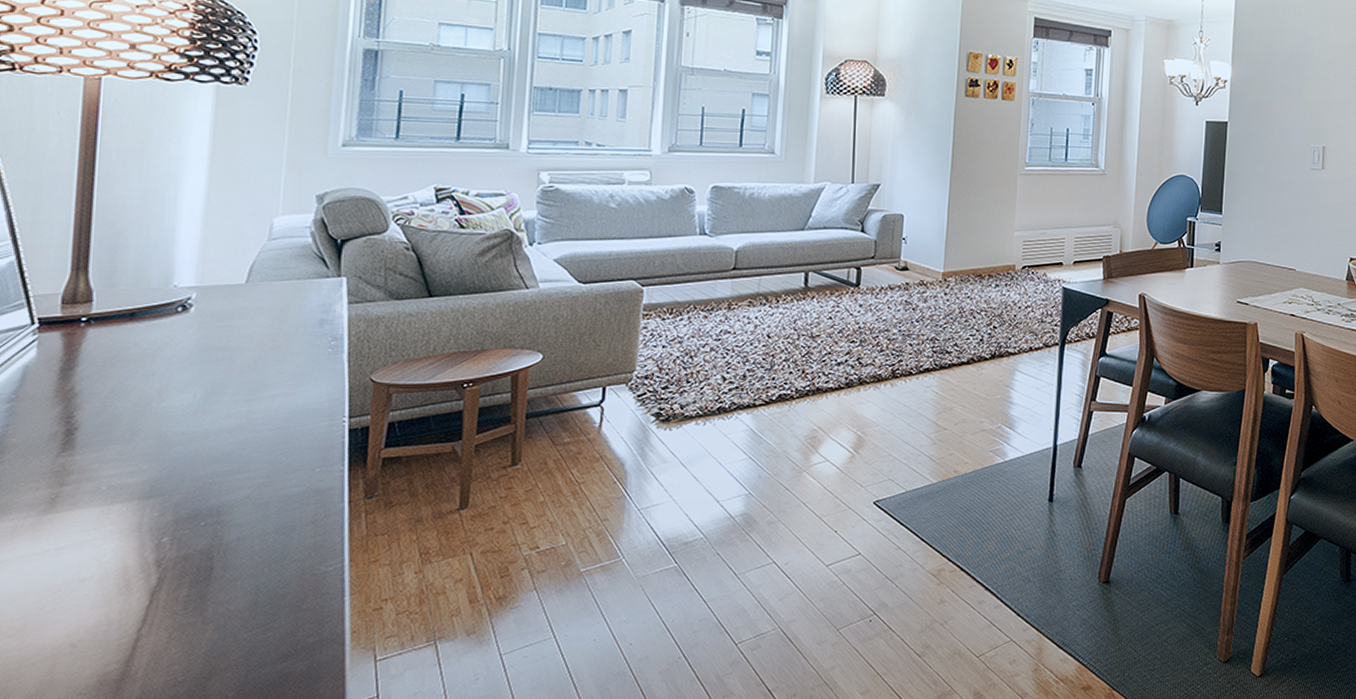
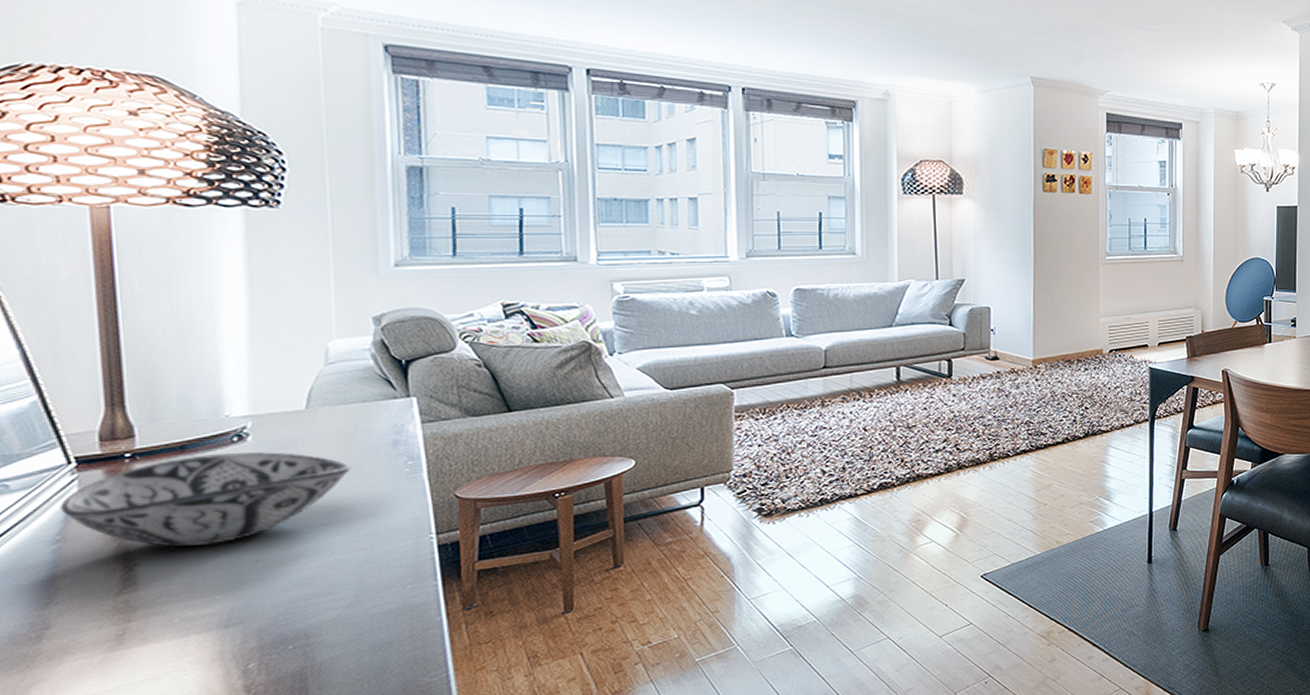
decorative bowl: none [18,323,279,415] -> present [60,452,351,547]

